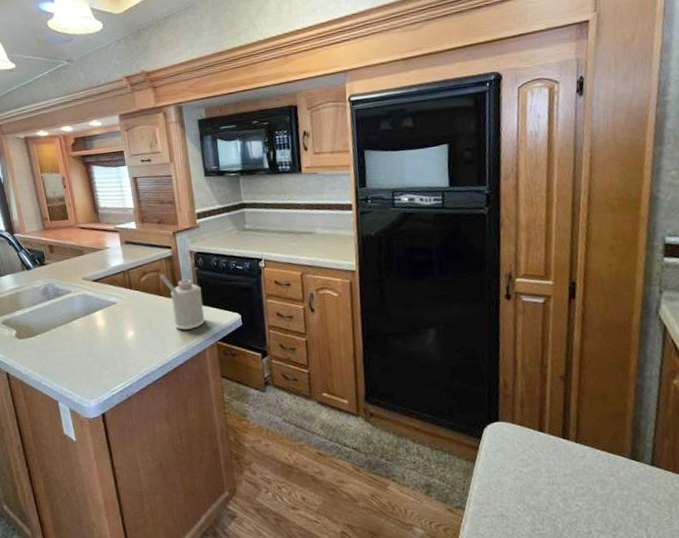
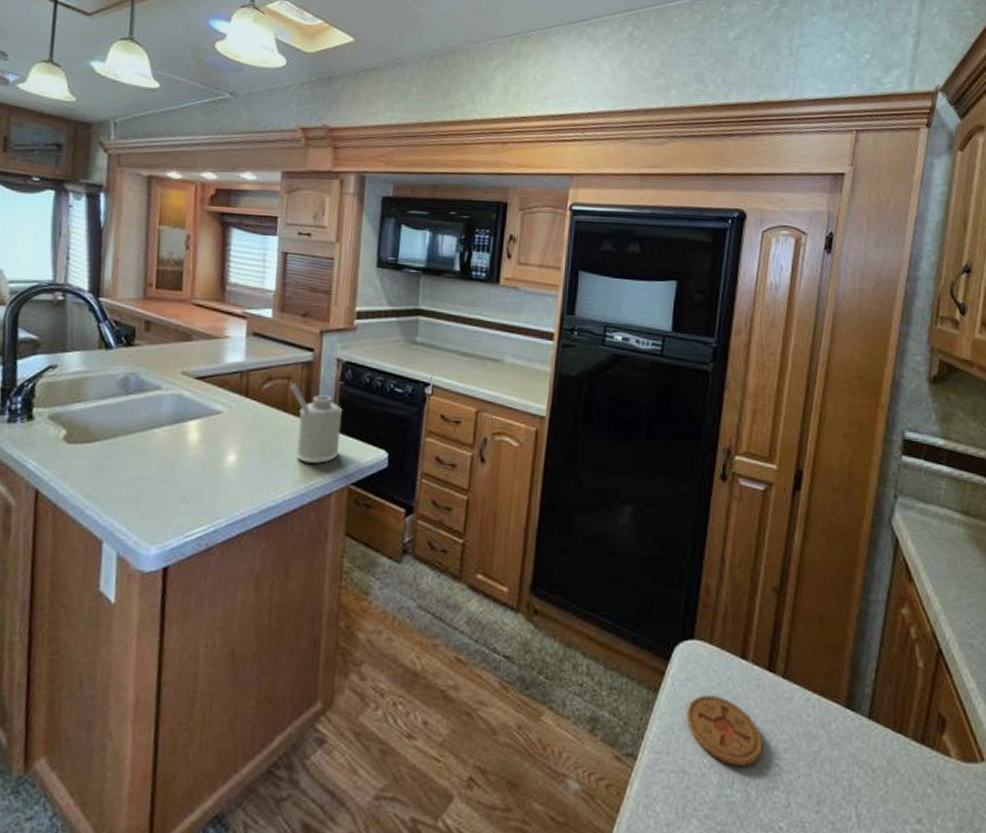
coaster: none [500,460,564,509] -> present [687,694,762,766]

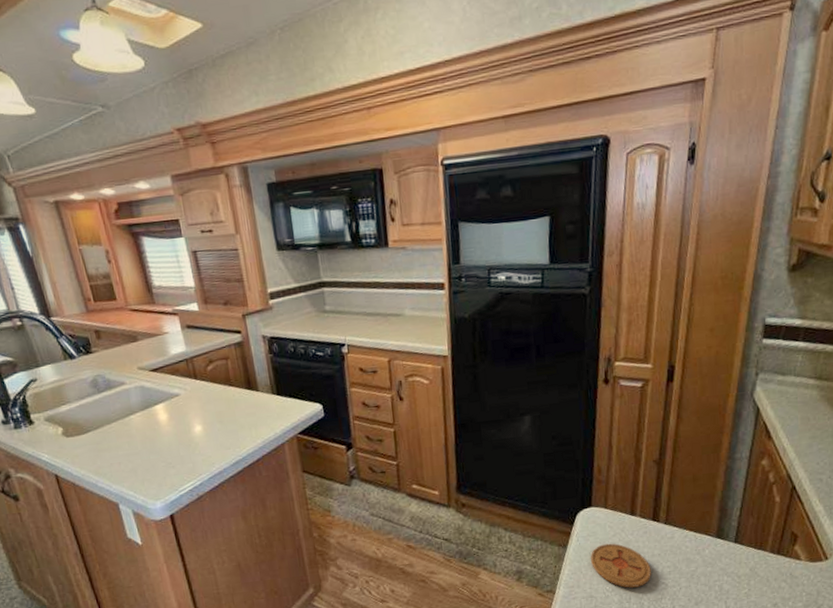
soap dispenser: present [290,382,342,463] -> none [229,361,283,423]

